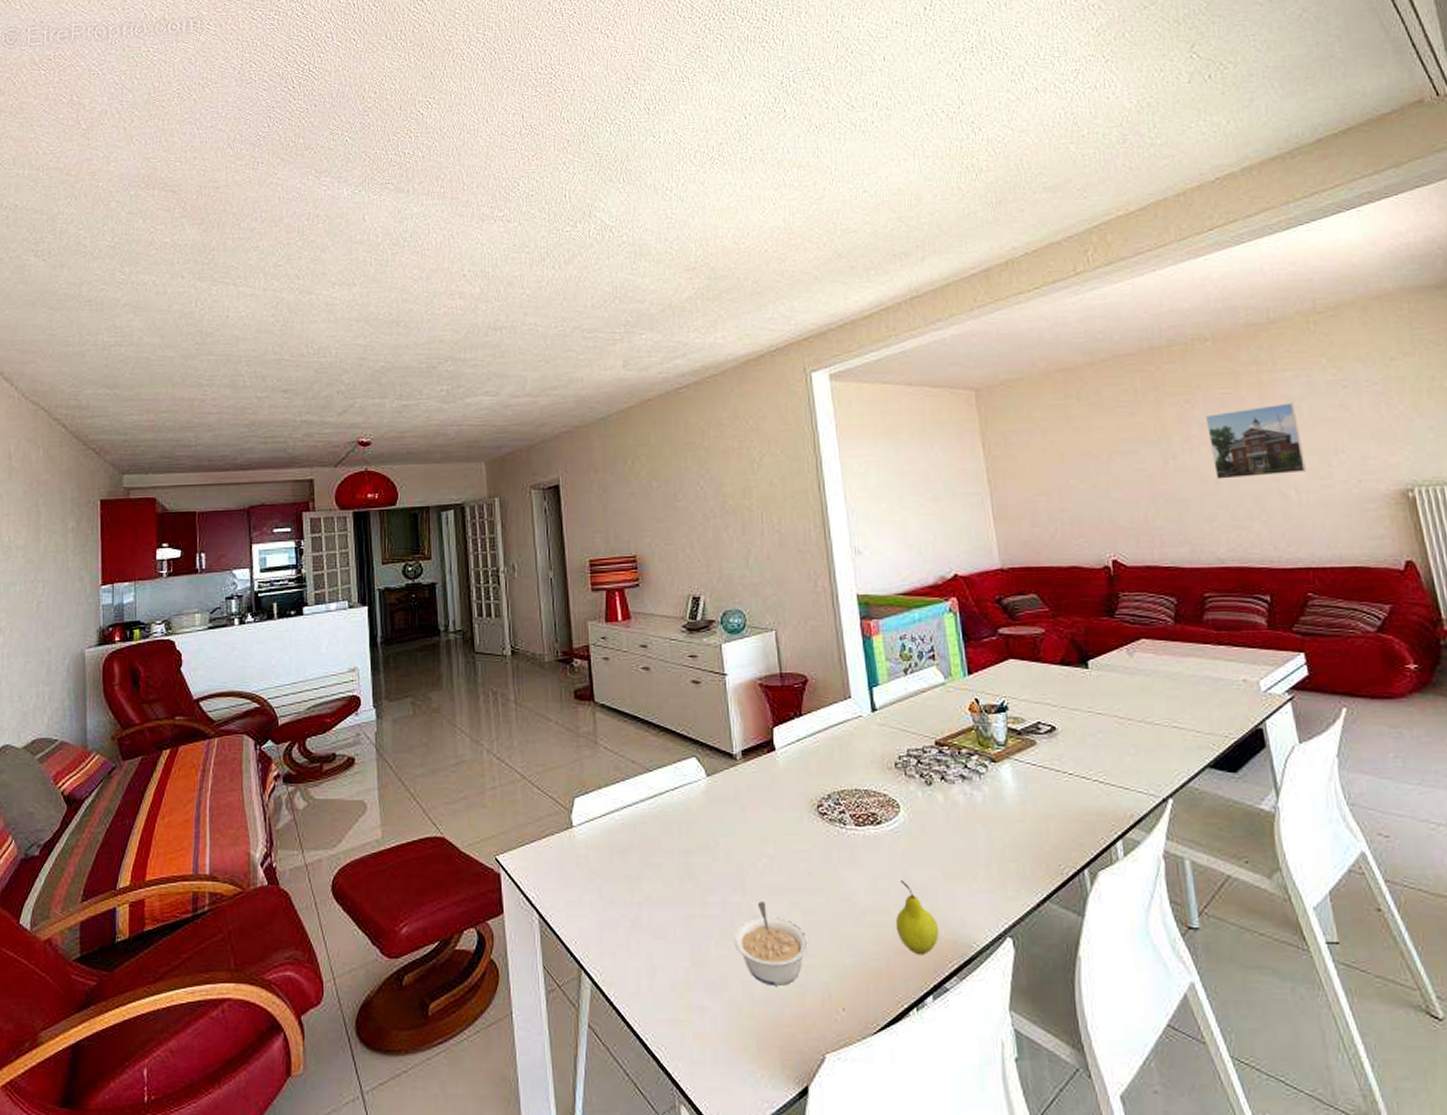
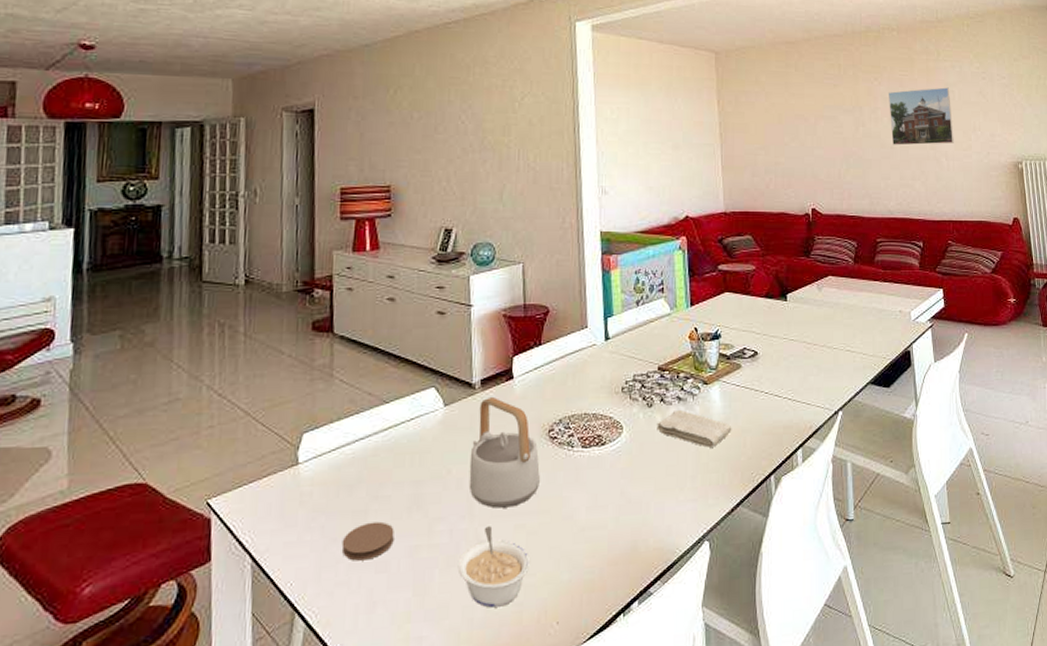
coaster: none [619,888,668,925] -> present [341,521,394,561]
teapot: none [736,768,812,884] -> present [469,396,540,509]
fruit: present [895,881,938,954] -> none [610,496,648,564]
washcloth: none [939,789,1031,833] -> present [657,409,732,448]

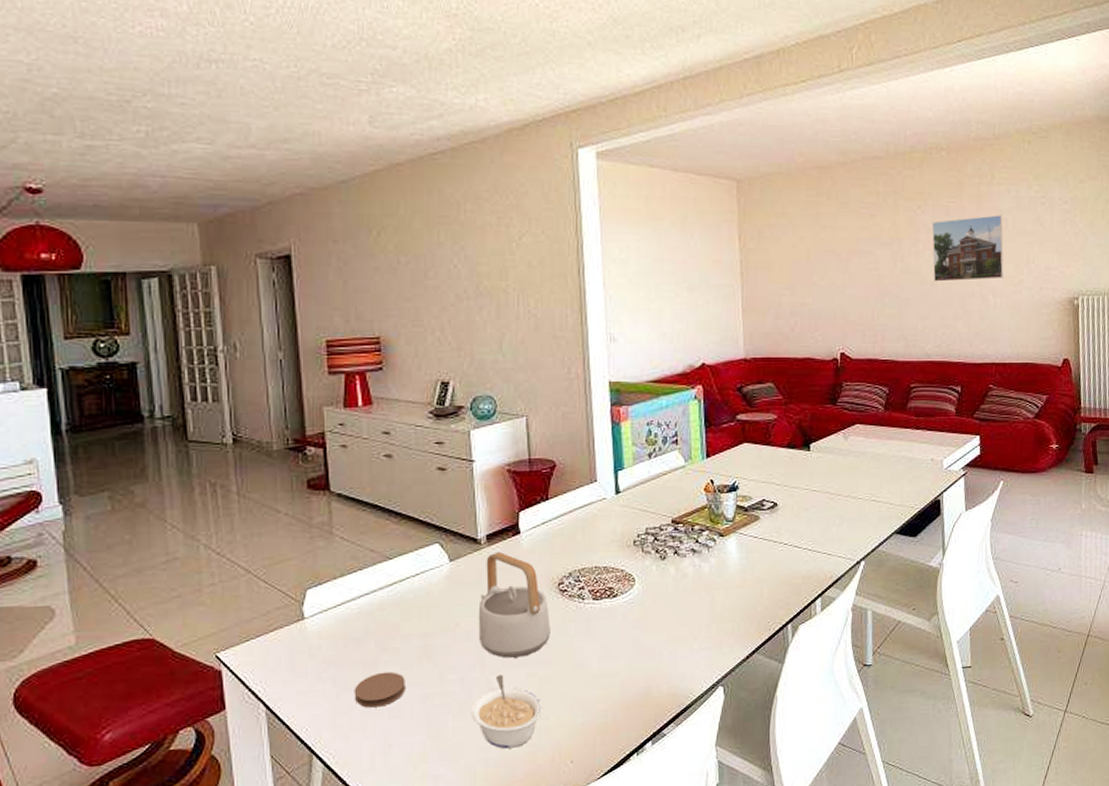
washcloth: present [657,409,732,448] -> none [670,561,749,598]

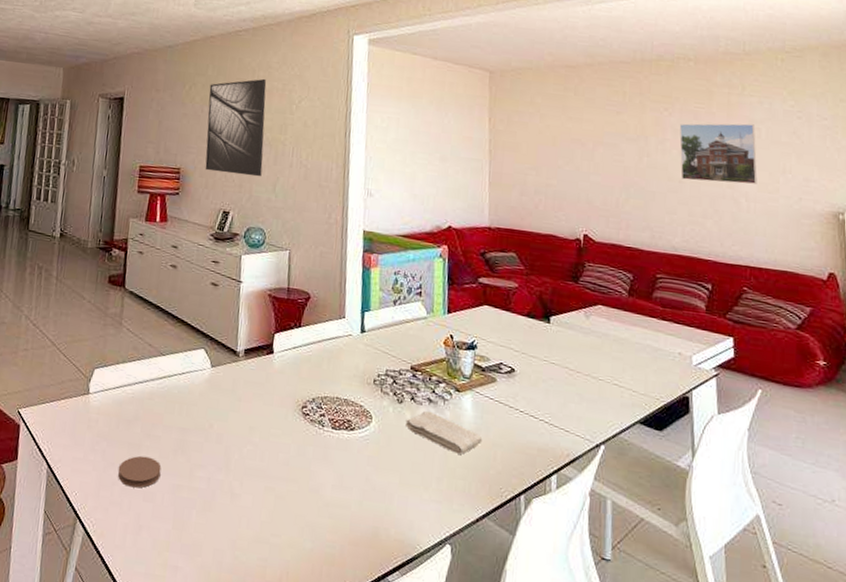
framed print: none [404,213,483,336] -> present [205,78,267,177]
legume: present [470,675,542,749] -> none [212,482,276,558]
teapot: present [478,551,550,658] -> none [227,366,292,470]
washcloth: none [670,561,749,598] -> present [405,410,483,454]

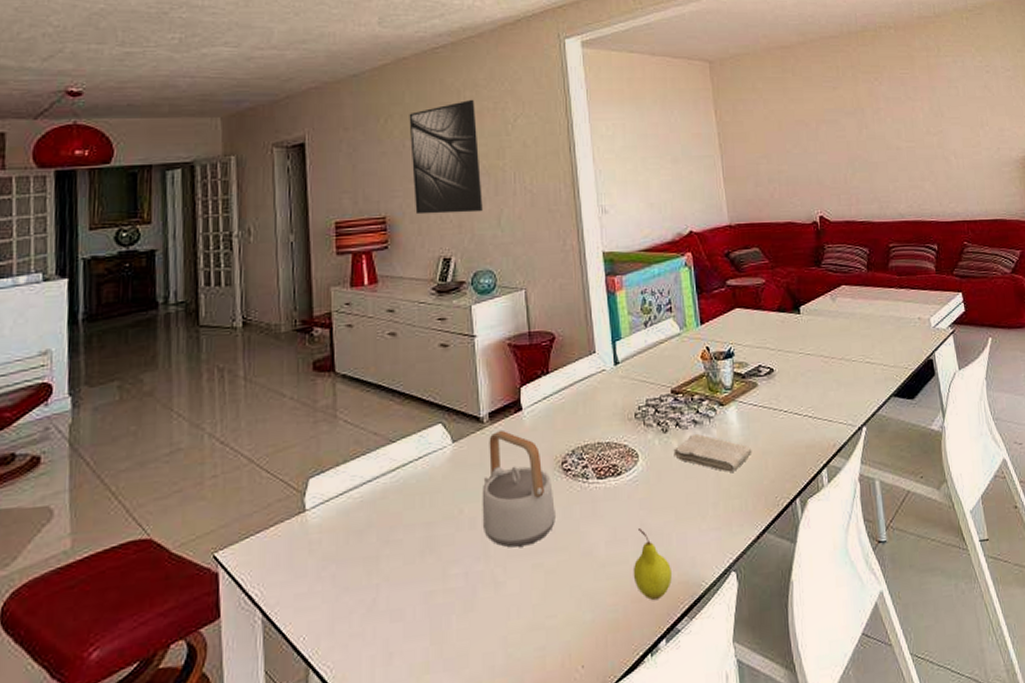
coaster: present [118,455,162,488] -> none [354,567,408,611]
teapot: none [227,366,292,470] -> present [482,430,555,548]
fruit: none [353,482,389,548] -> present [633,528,672,600]
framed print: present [679,123,758,184] -> none [890,83,962,146]

